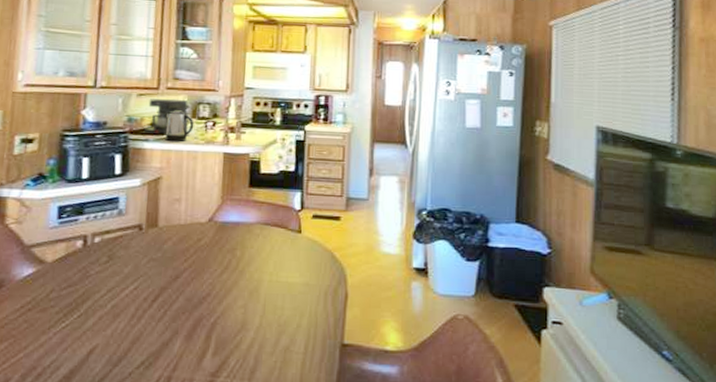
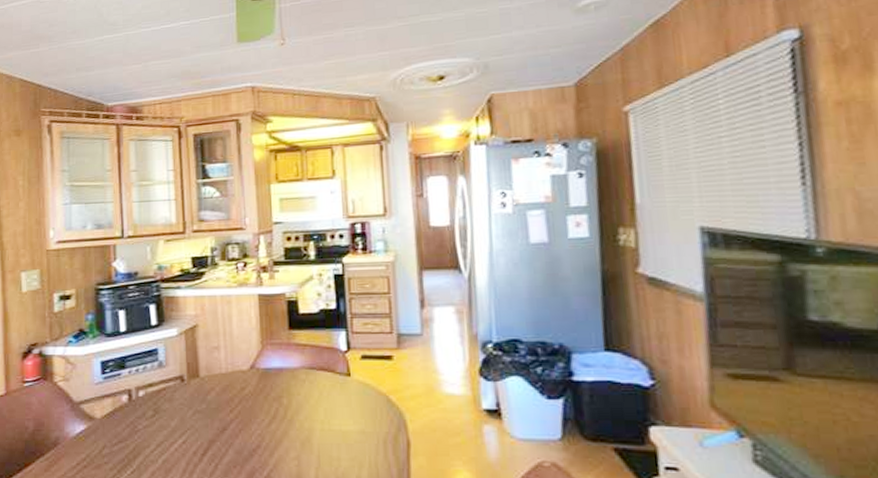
coffee maker: present [144,98,188,135] -> none [176,241,217,281]
kettle: present [164,111,194,142] -> none [196,254,225,287]

